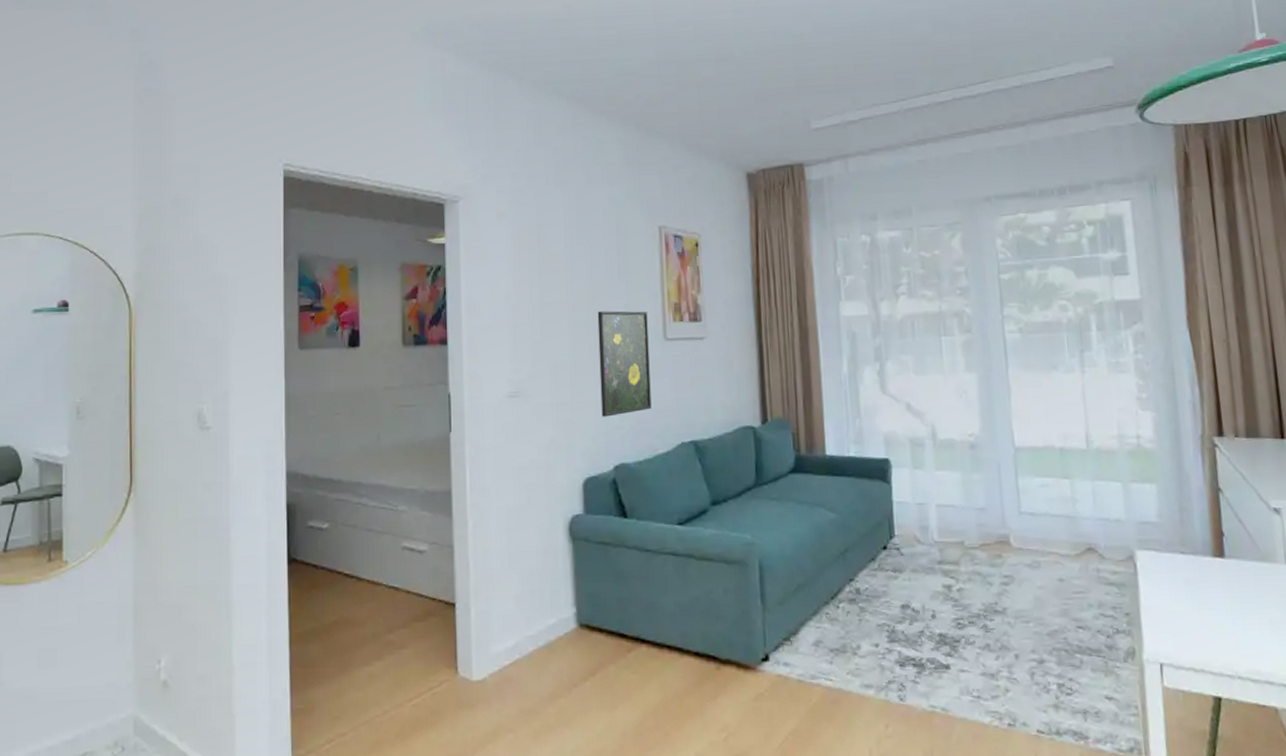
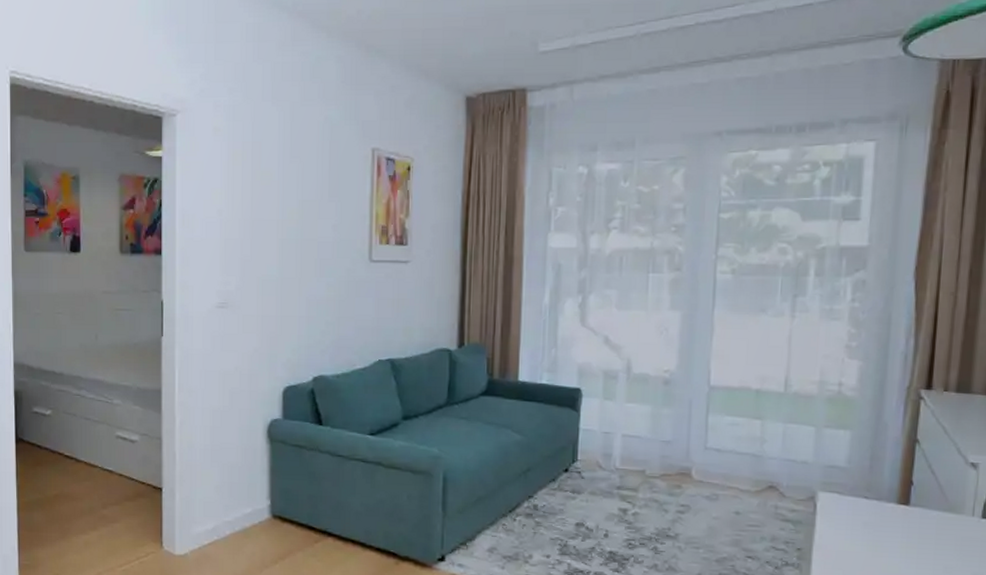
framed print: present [597,311,652,417] -> none [304,230,354,332]

